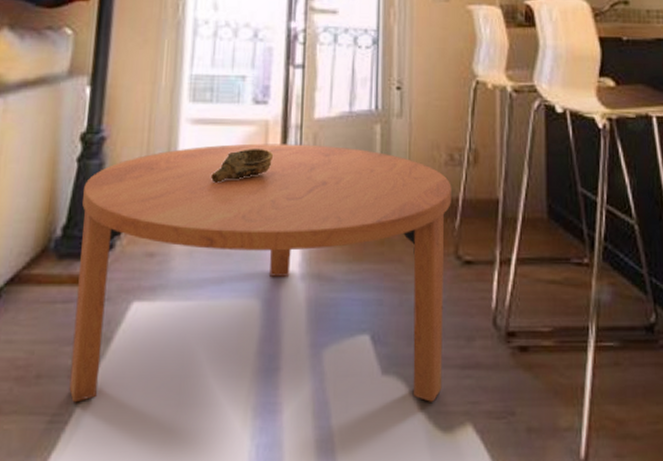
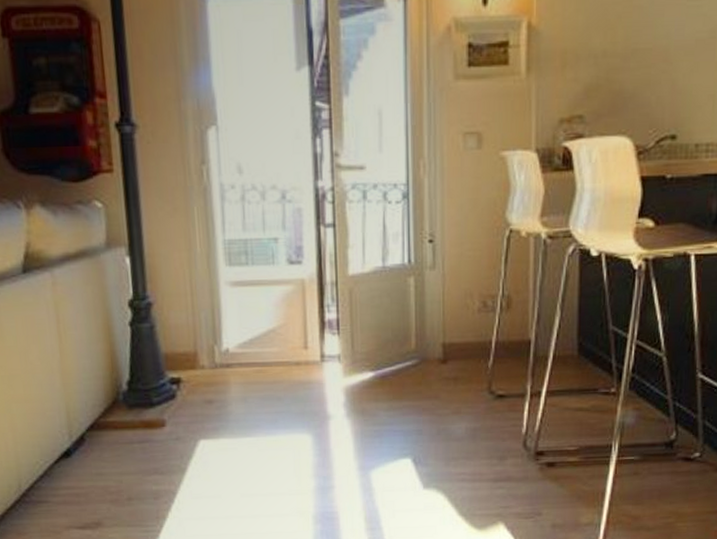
coffee table: present [69,143,452,403] -> none [140,299,485,517]
decorative bowl: present [211,147,274,183] -> none [255,305,312,338]

